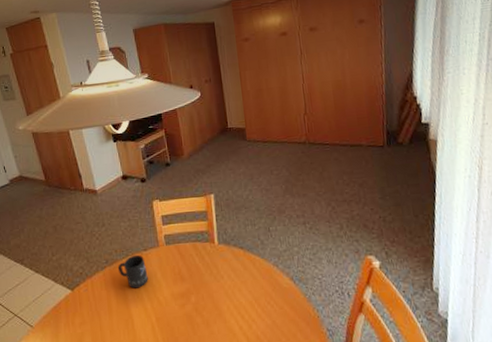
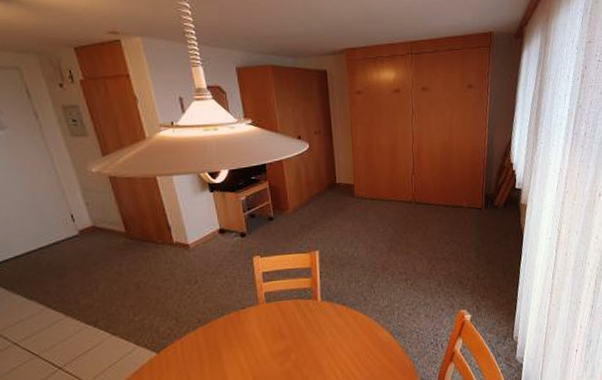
mug: present [117,254,148,289] -> none [211,313,246,348]

